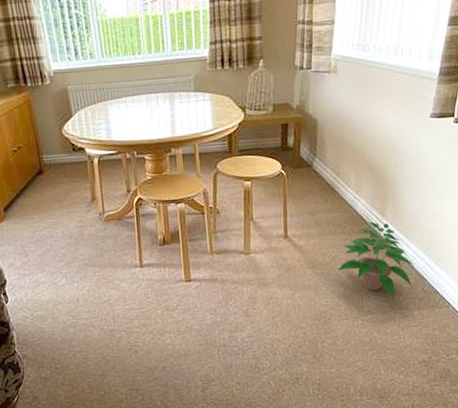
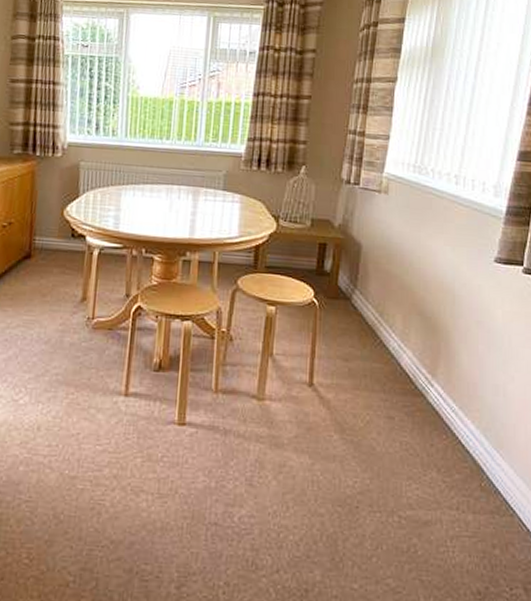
potted plant: present [339,221,415,298] -> none [373,381,471,491]

